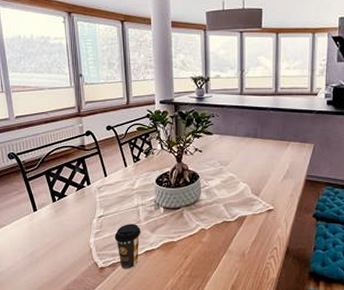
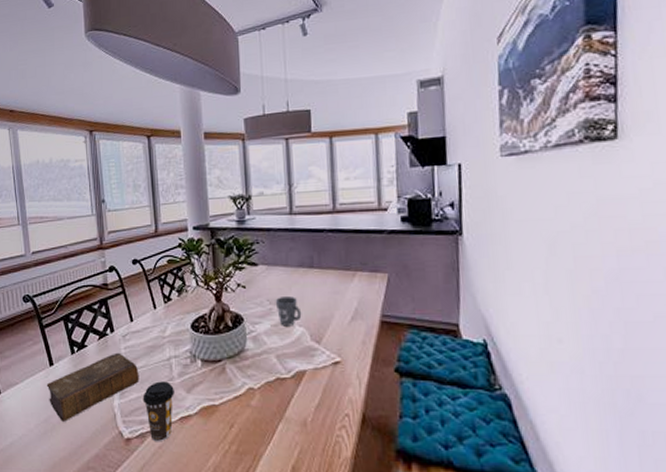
book: none [31,201,112,255] -> present [46,352,139,422]
mug: none [225,159,246,182] -> present [275,295,302,326]

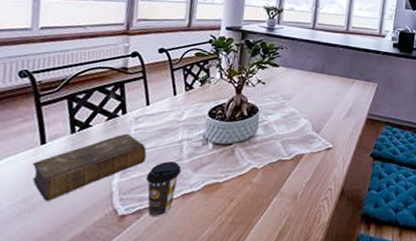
mug: present [275,295,302,326] -> none [288,93,309,118]

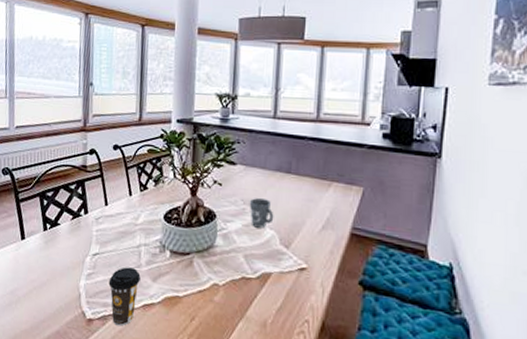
book: present [32,133,147,201] -> none [16,234,108,296]
mug: none [288,93,309,118] -> present [249,197,274,228]

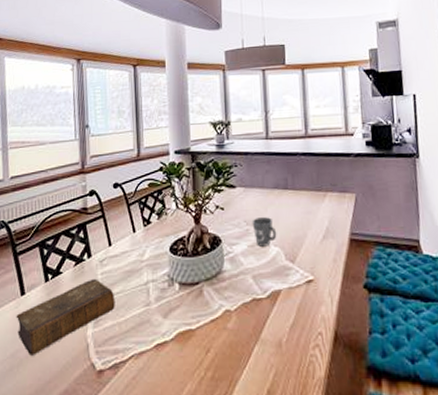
book: none [16,234,108,296] -> present [16,278,115,356]
coffee cup: present [108,267,141,326] -> none [118,307,151,373]

